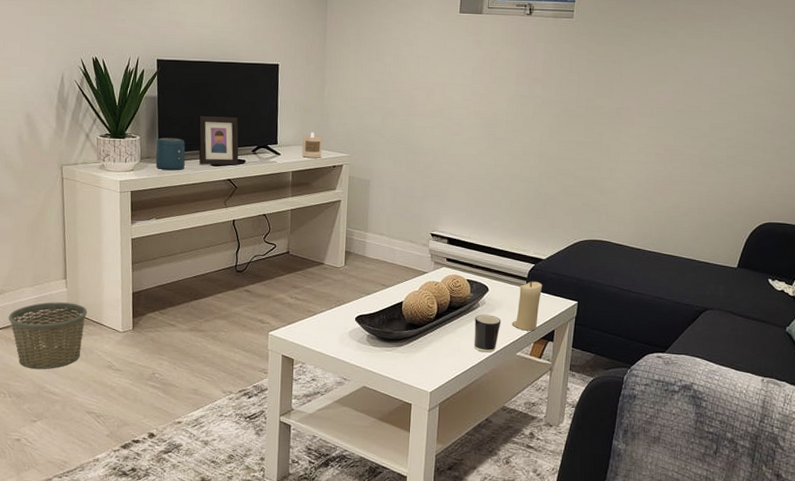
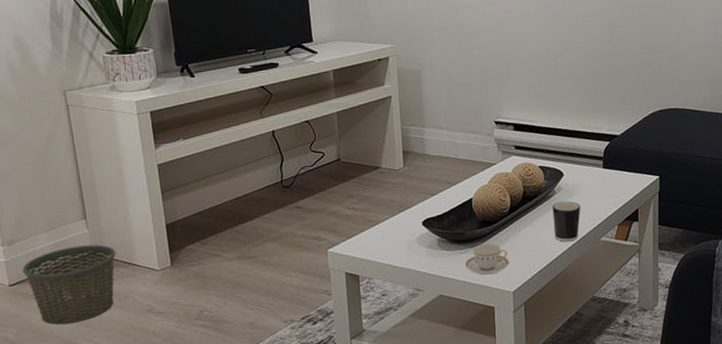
speaker: present [155,137,186,171] -> none [172,46,210,84]
picture frame: present [198,116,239,166] -> none [218,17,271,74]
candle: present [301,133,323,158] -> none [340,25,365,53]
teacup: none [390,344,431,374] -> present [465,243,510,275]
candle: present [512,281,543,331] -> none [593,159,621,214]

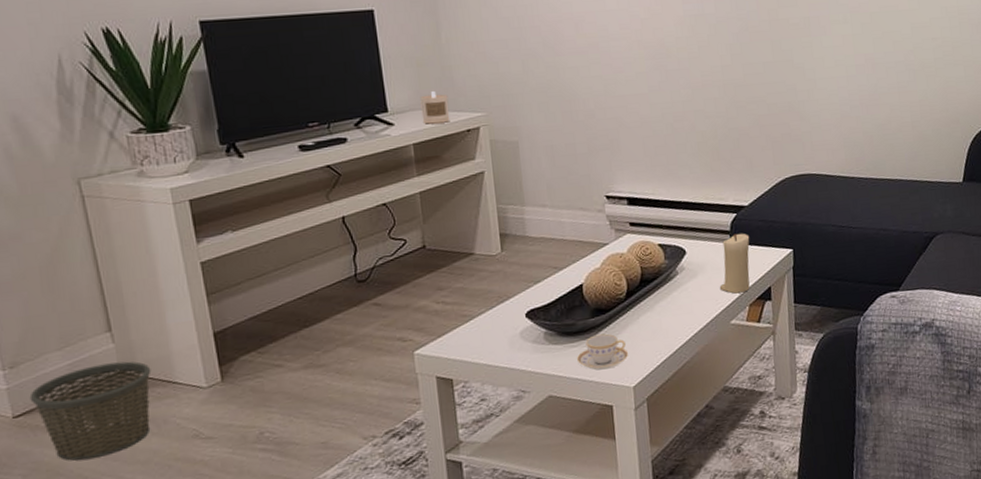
candle: none [340,25,365,53] -> present [420,91,450,124]
mug: present [552,201,581,242] -> none [674,281,708,328]
candle: none [593,159,621,214] -> present [720,233,750,294]

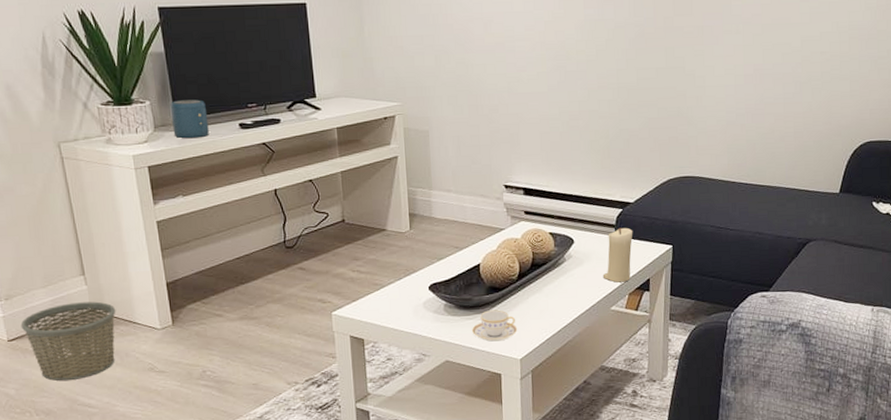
speaker: none [215,121,263,166] -> present [170,99,209,139]
candle: present [420,91,450,124] -> none [344,81,370,111]

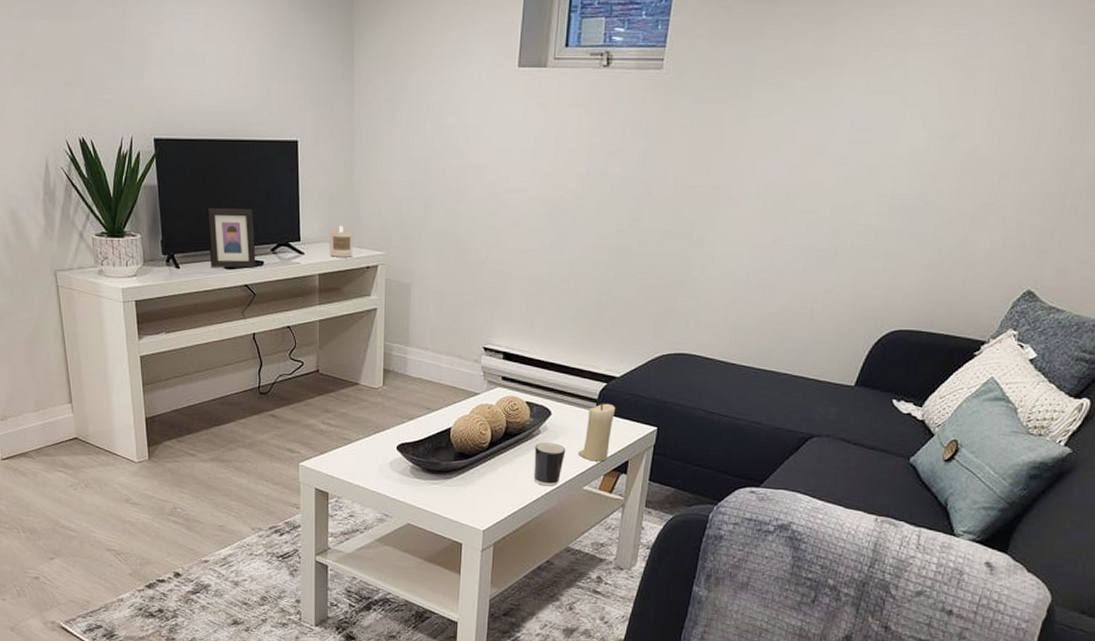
basket: present [20,301,116,381] -> none [13,429,98,503]
speaker: present [170,99,209,139] -> none [159,235,195,275]
picture frame: none [217,70,273,129] -> present [206,208,256,269]
candle: none [344,81,370,111] -> present [329,226,354,257]
teacup: present [472,310,518,342] -> none [437,477,484,510]
mug: none [562,269,591,310] -> present [533,442,566,486]

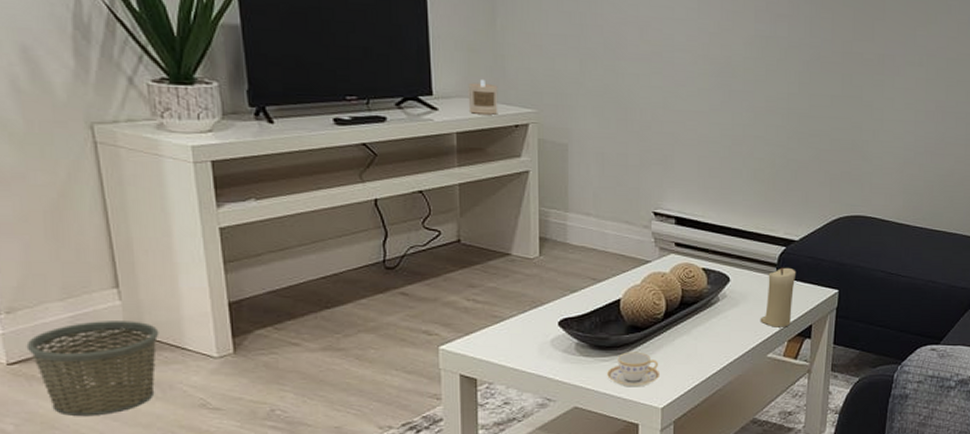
basket: none [13,429,98,503] -> present [26,321,159,416]
picture frame: present [206,208,256,269] -> none [309,54,376,125]
teacup: none [437,477,484,510] -> present [607,352,661,387]
mug: present [533,442,566,486] -> none [714,310,747,356]

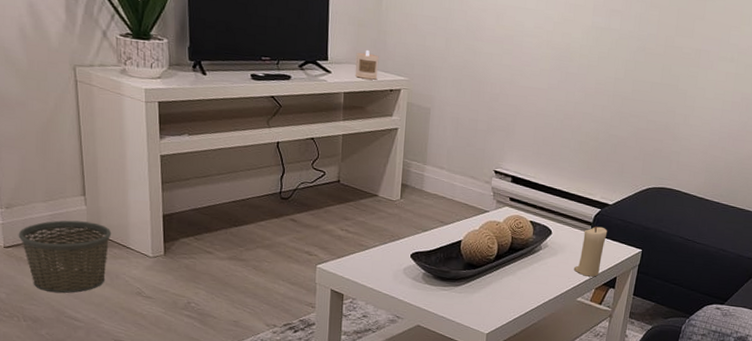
teacup: present [607,352,661,387] -> none [446,284,488,315]

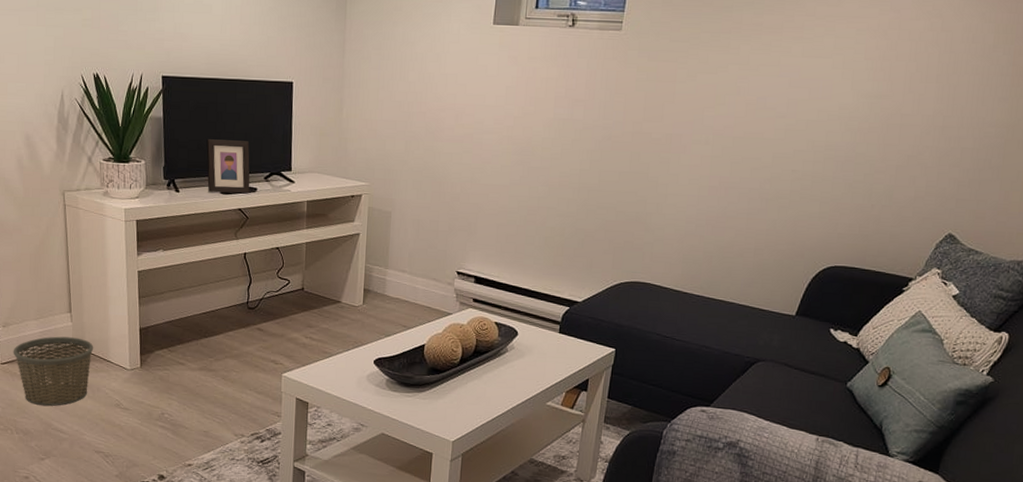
picture frame: none [236,21,284,82] -> present [206,139,250,194]
candle: present [355,50,379,80] -> none [317,158,341,187]
candle: present [574,226,608,277] -> none [543,325,578,380]

